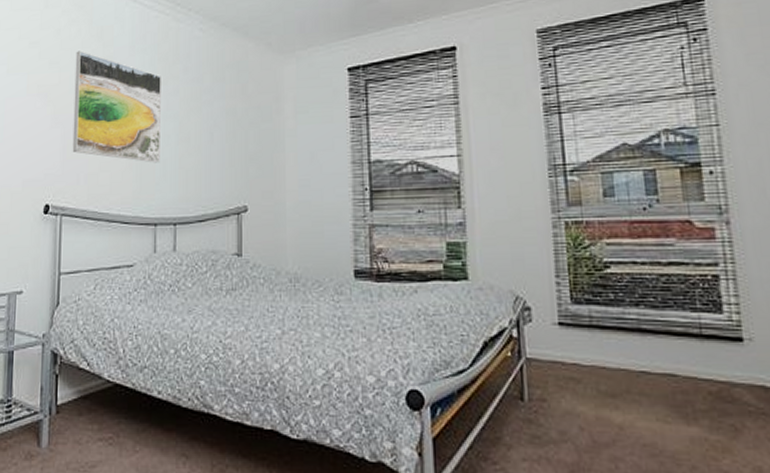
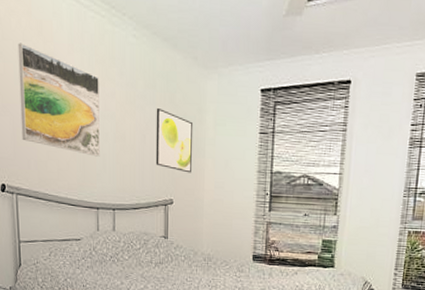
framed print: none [225,101,270,172] -> present [155,107,194,173]

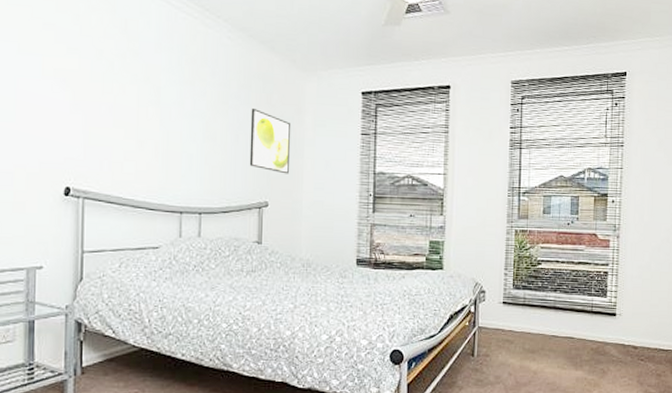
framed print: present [17,43,100,157] -> none [94,40,188,157]

